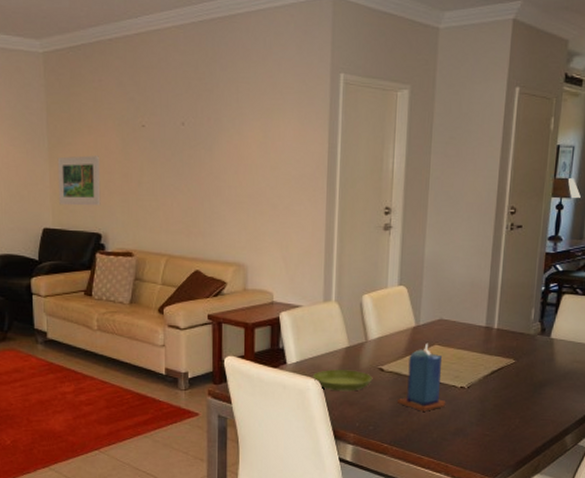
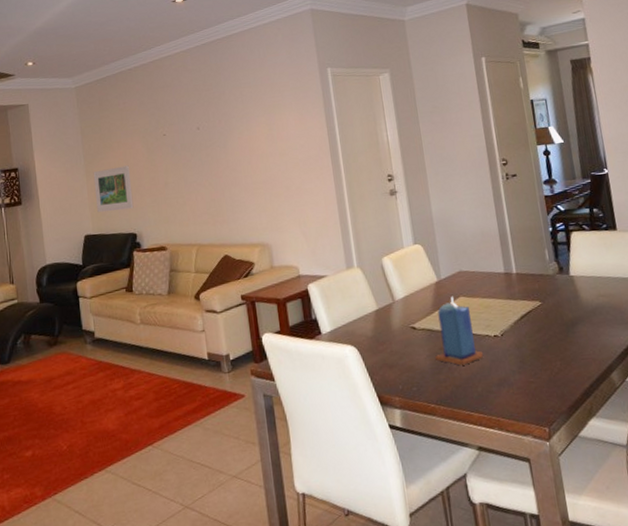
saucer: present [313,369,373,392] -> none [349,331,407,356]

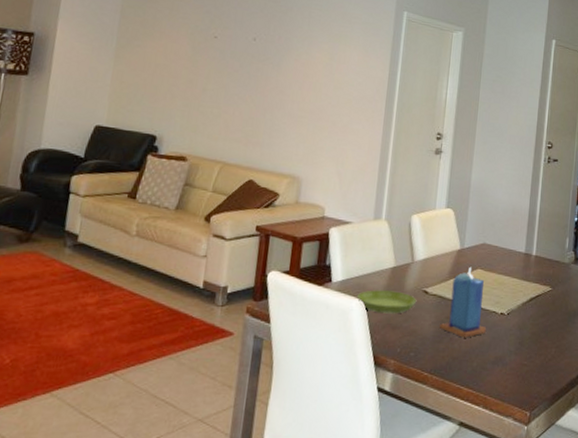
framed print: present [93,165,134,213] -> none [117,57,167,109]
saucer: none [349,331,407,356] -> present [357,290,417,314]

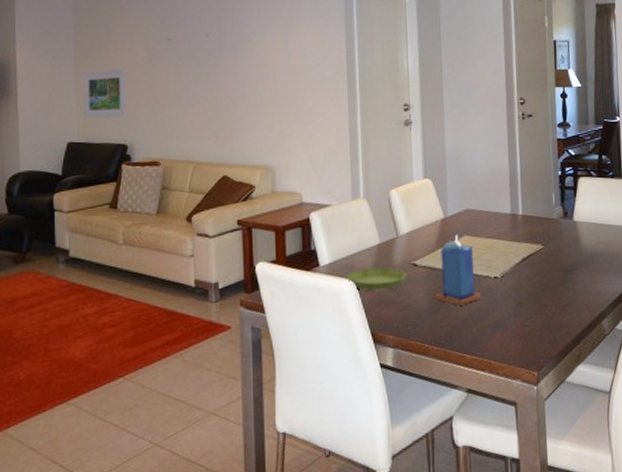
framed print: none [117,57,167,109] -> present [83,69,127,119]

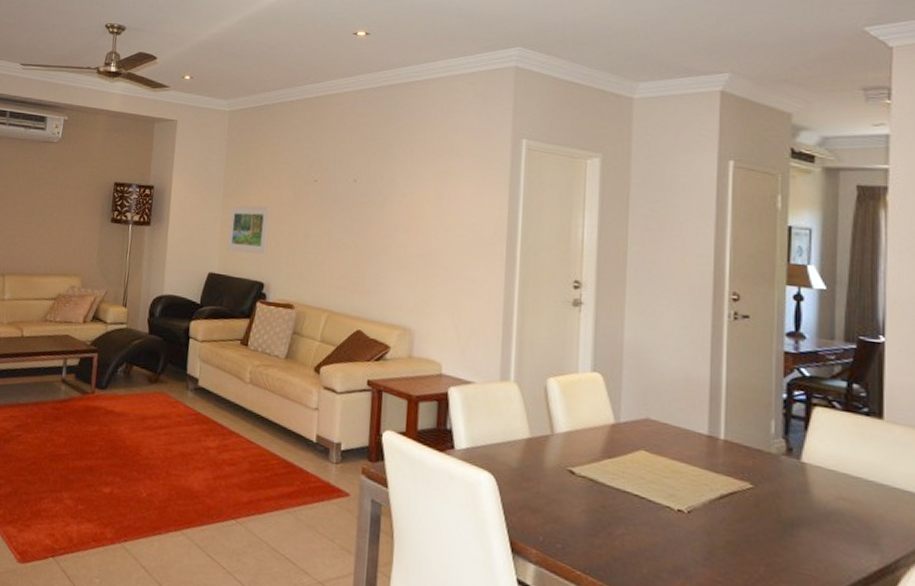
saucer: present [347,267,407,291] -> none [486,462,561,495]
candle: present [434,235,482,306] -> none [593,447,659,536]

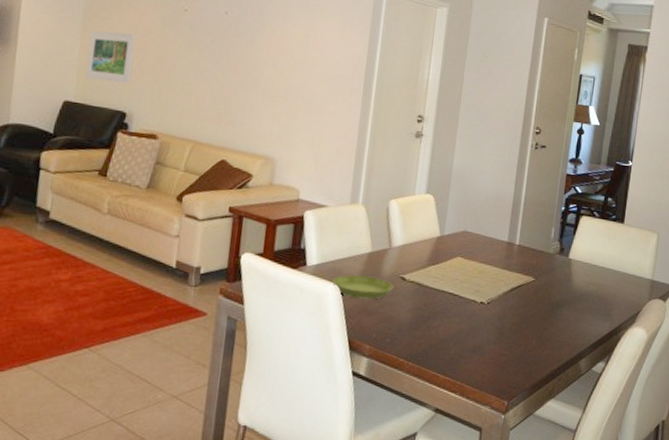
saucer: none [486,462,561,495] -> present [332,274,394,300]

